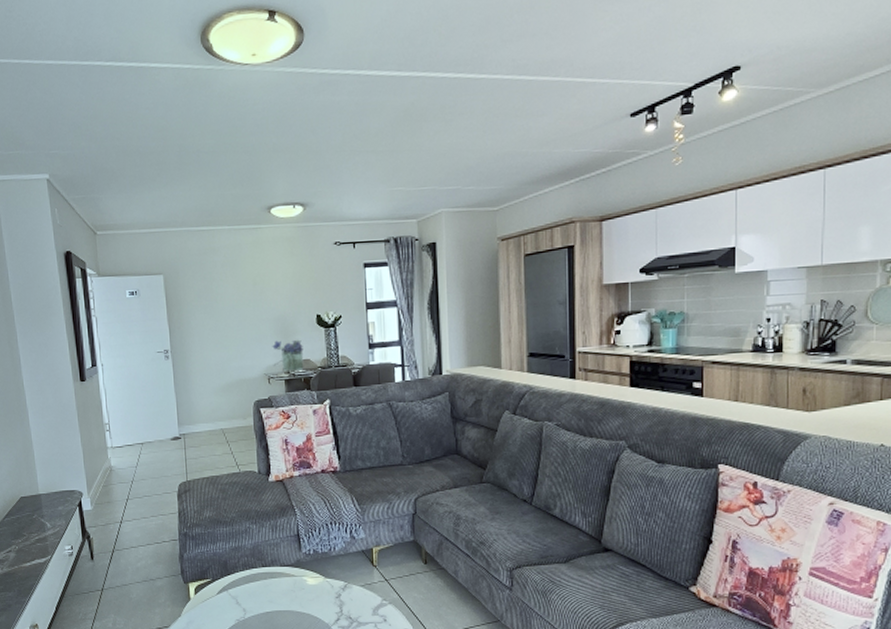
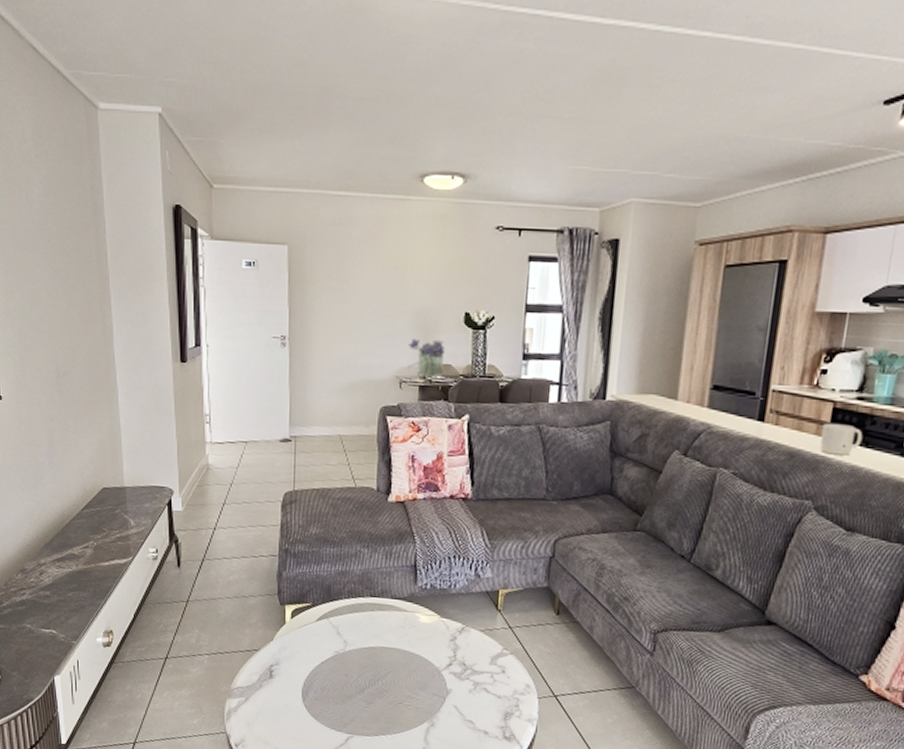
mug: none [624,373,658,400] -> present [819,423,863,456]

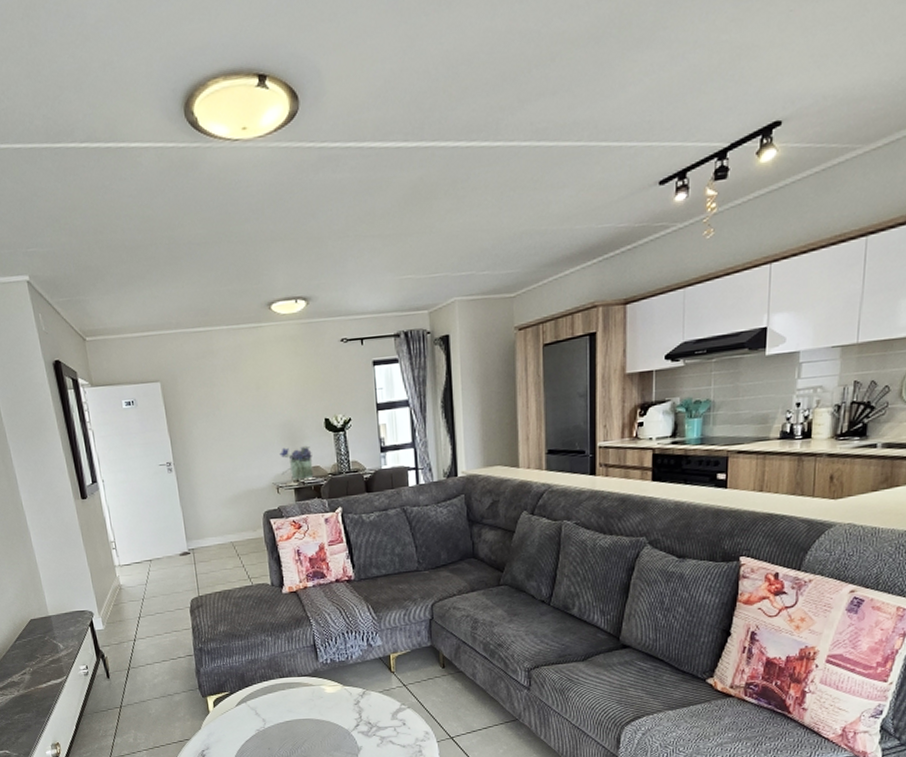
mug: present [819,423,863,456] -> none [646,467,681,495]

